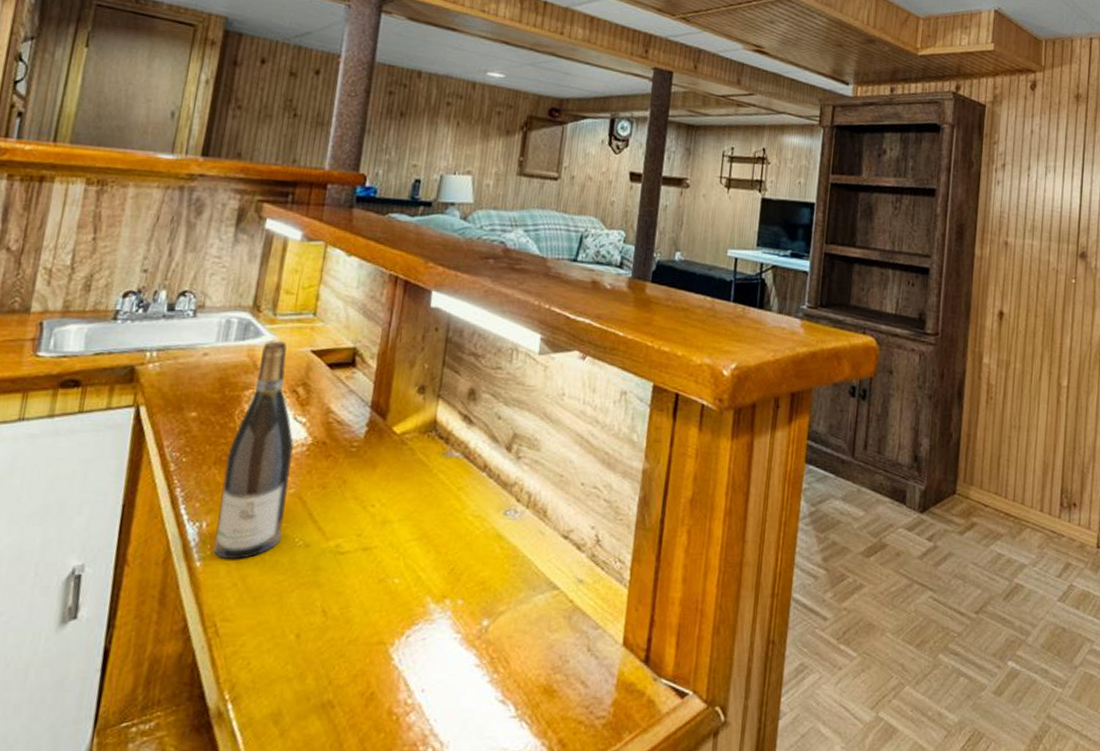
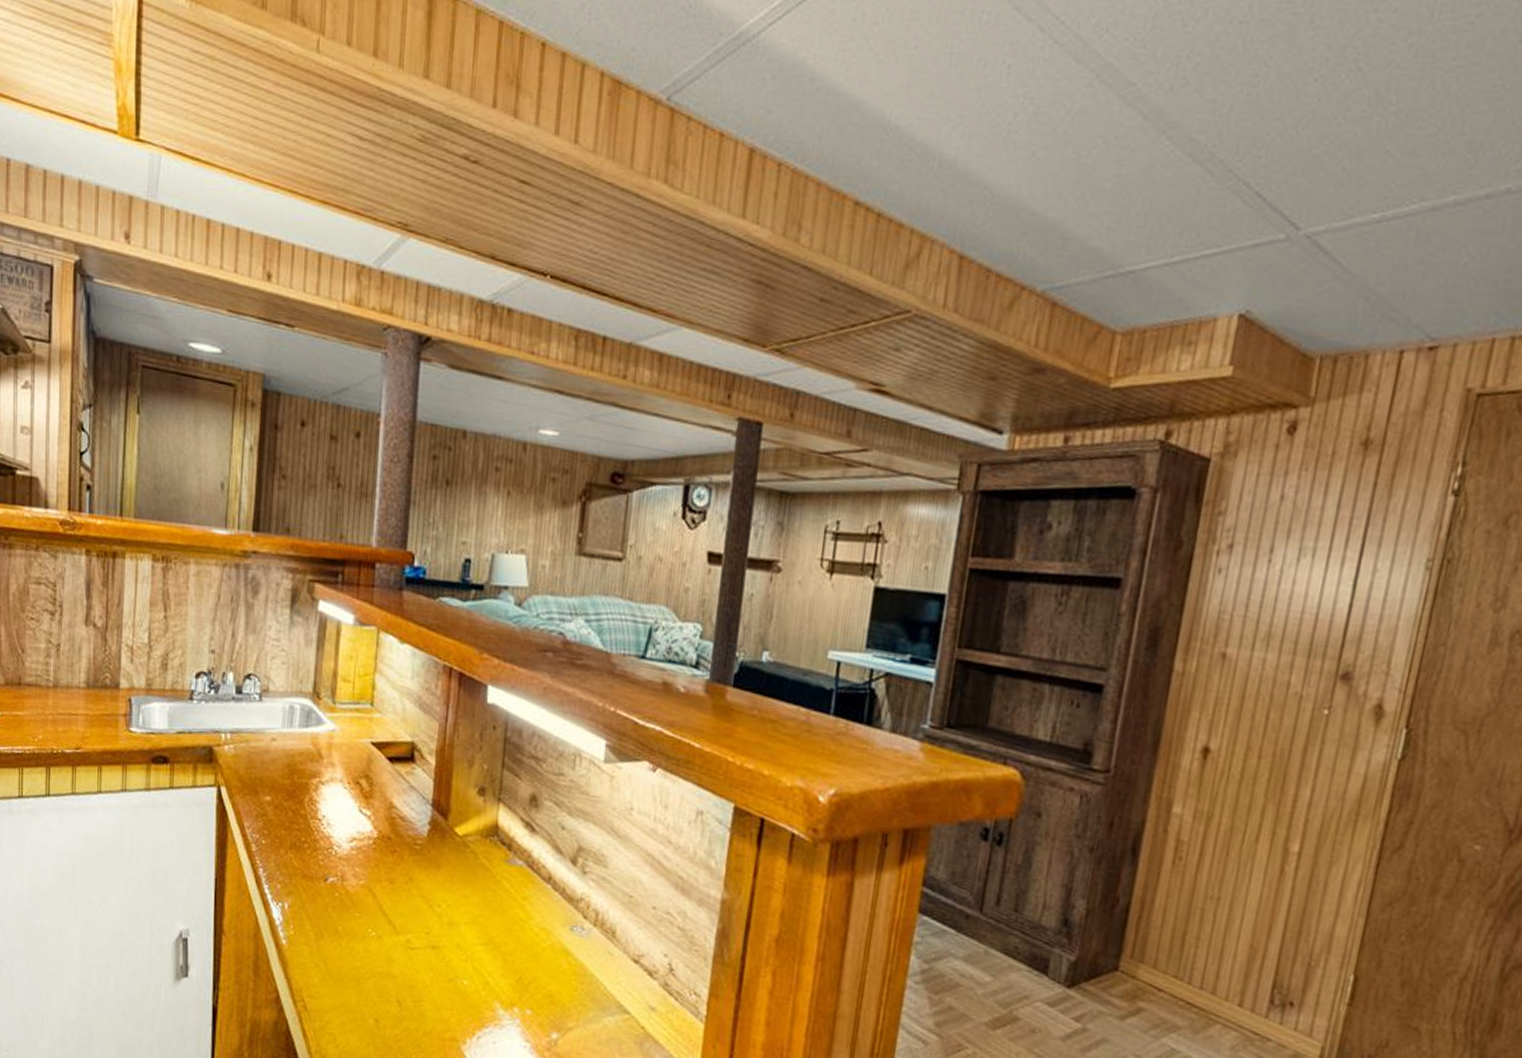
wine bottle: present [213,341,294,559] -> none [296,730,361,942]

